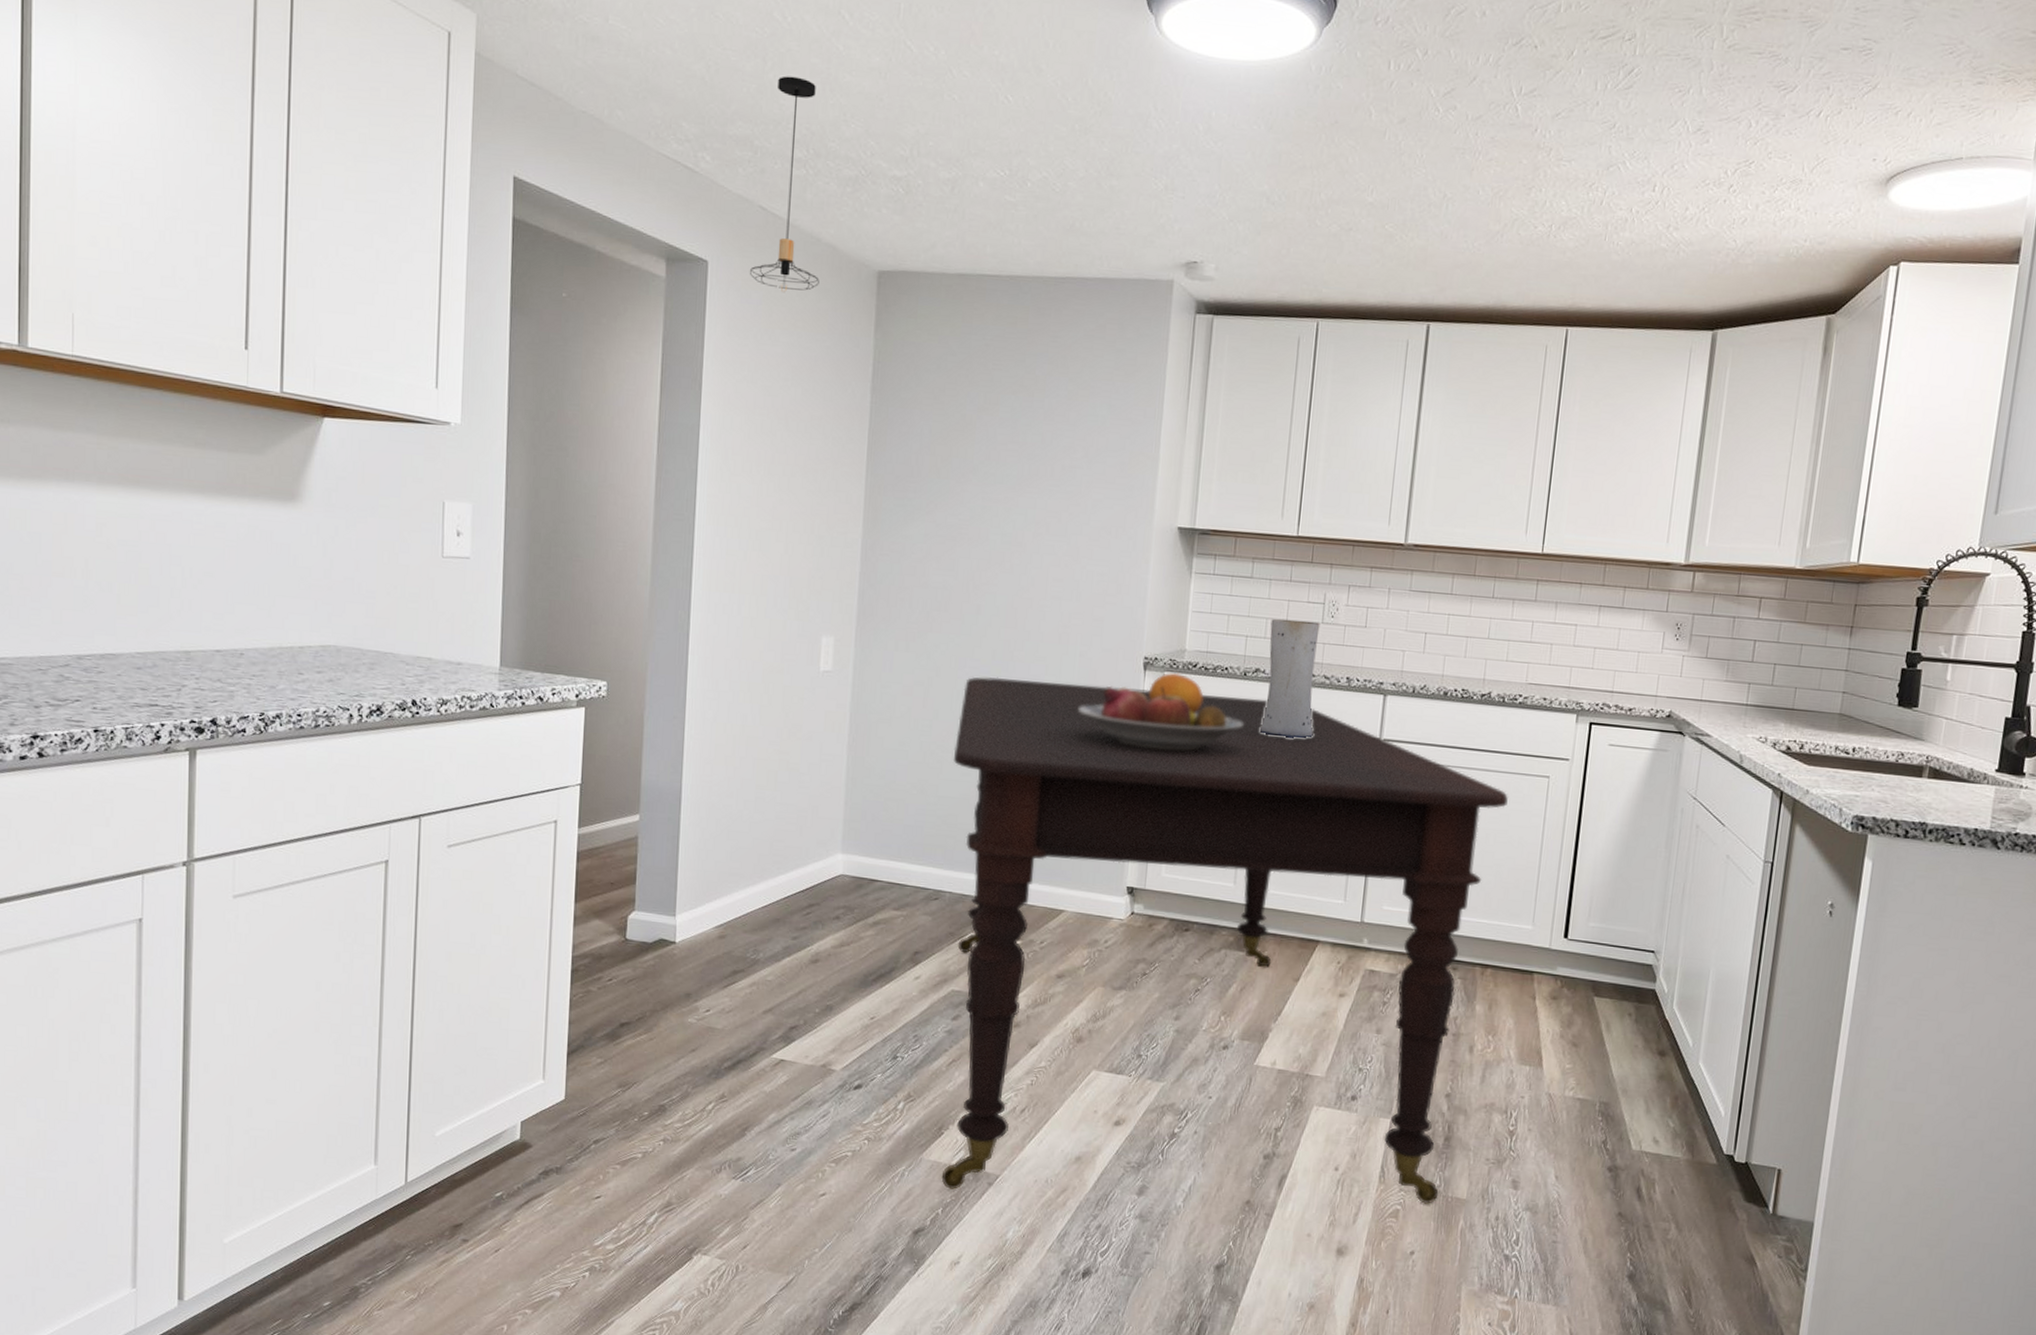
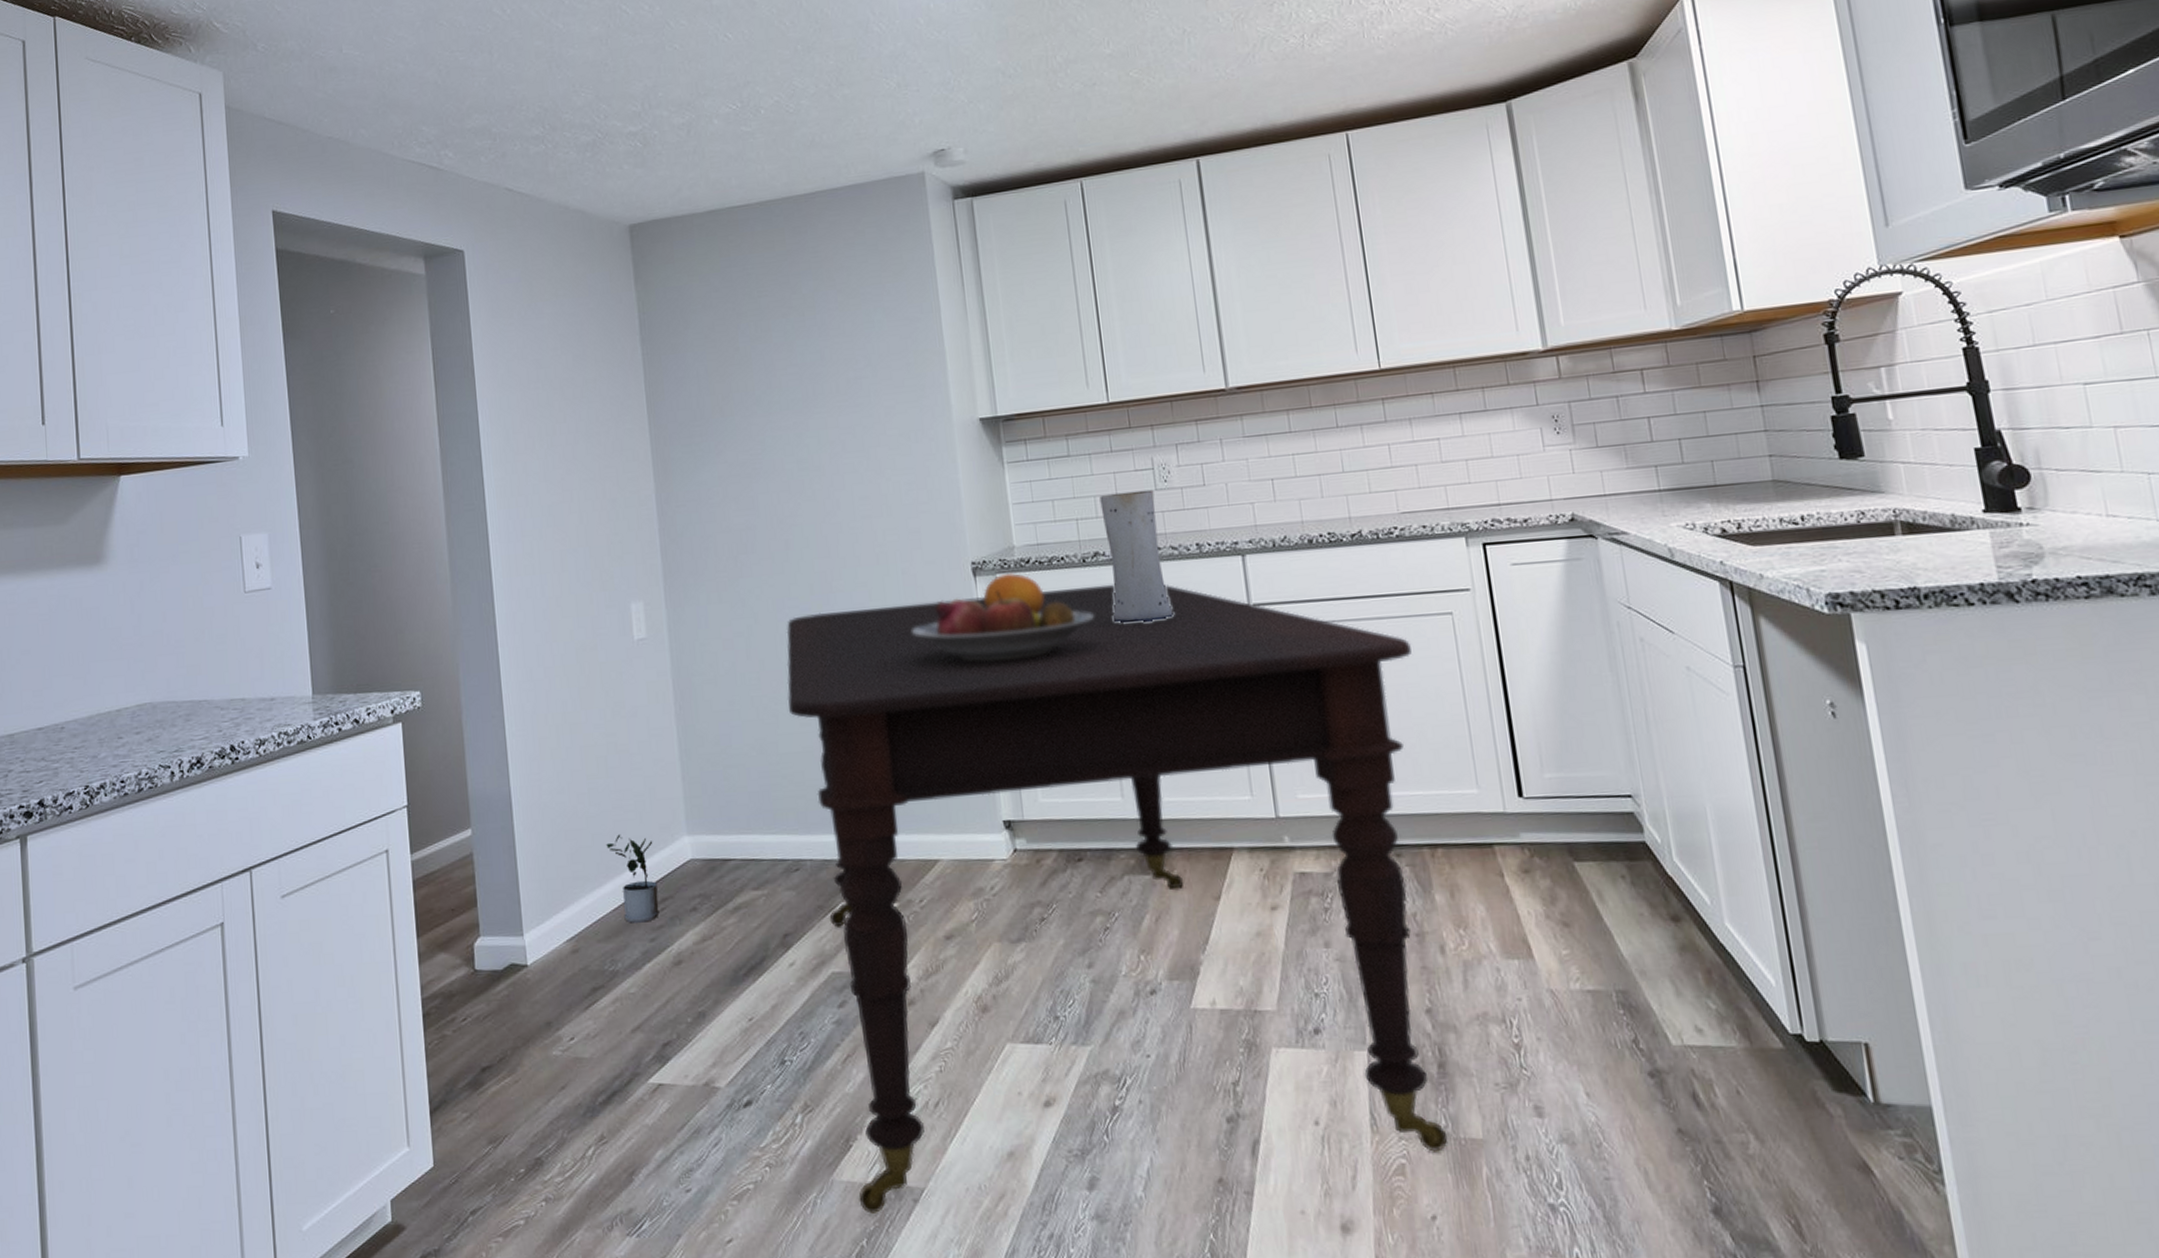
pendant light: present [750,76,819,293] -> none [505,61,574,266]
potted plant: none [765,842,809,922] -> present [606,834,660,923]

